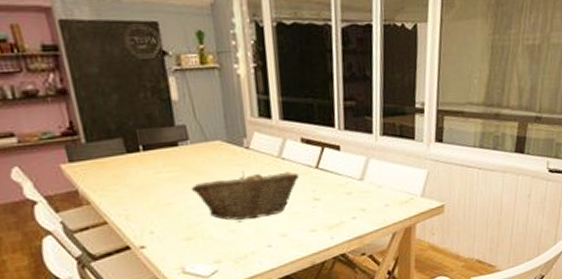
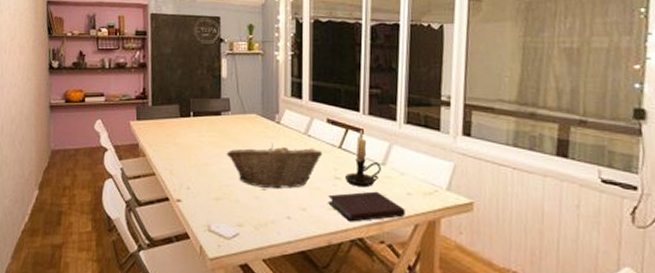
notebook: none [308,207,384,241] -> present [328,191,405,222]
candle holder: none [324,147,359,206] -> present [345,130,381,188]

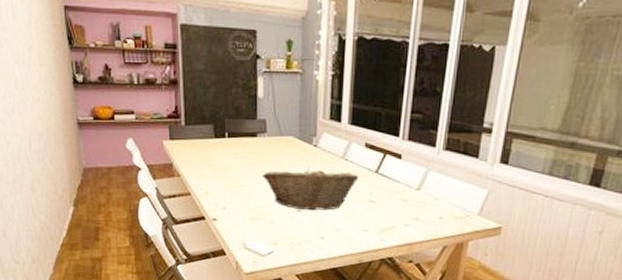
notebook: present [328,191,405,222] -> none [361,214,435,243]
candle holder: present [345,130,381,188] -> none [380,155,416,211]

